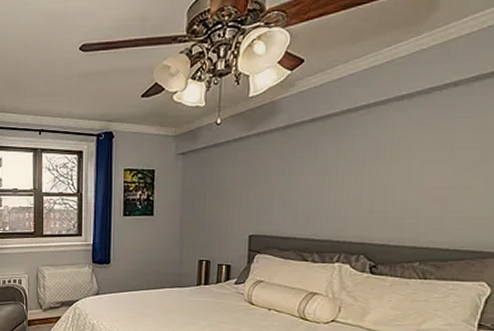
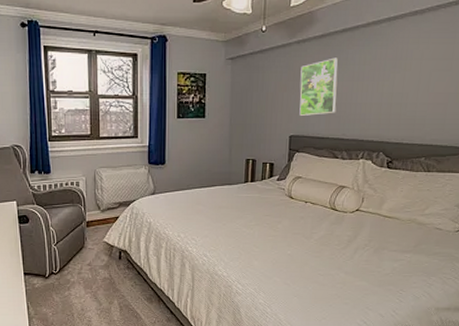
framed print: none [260,150,306,214] -> present [299,57,338,116]

